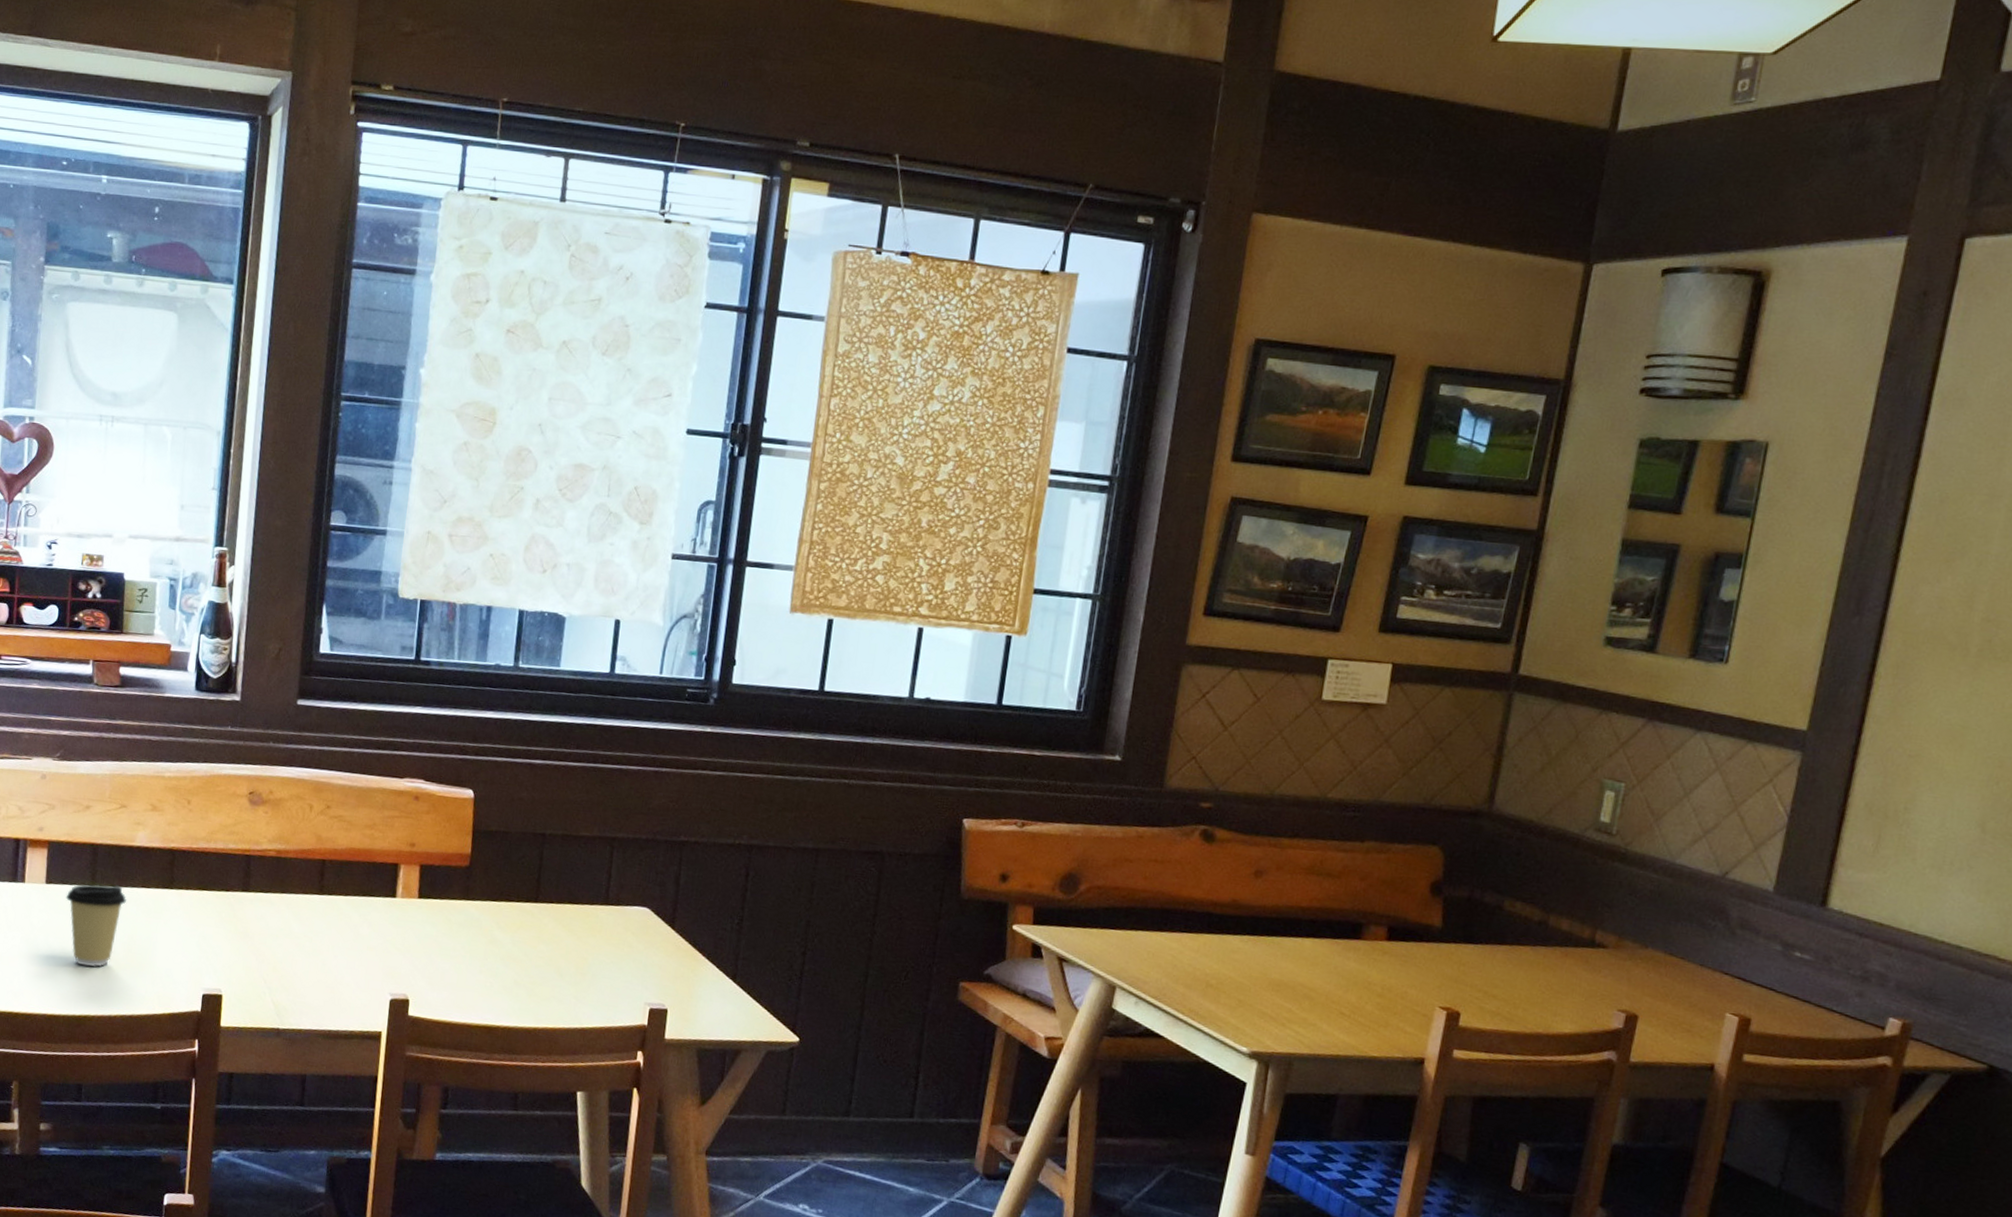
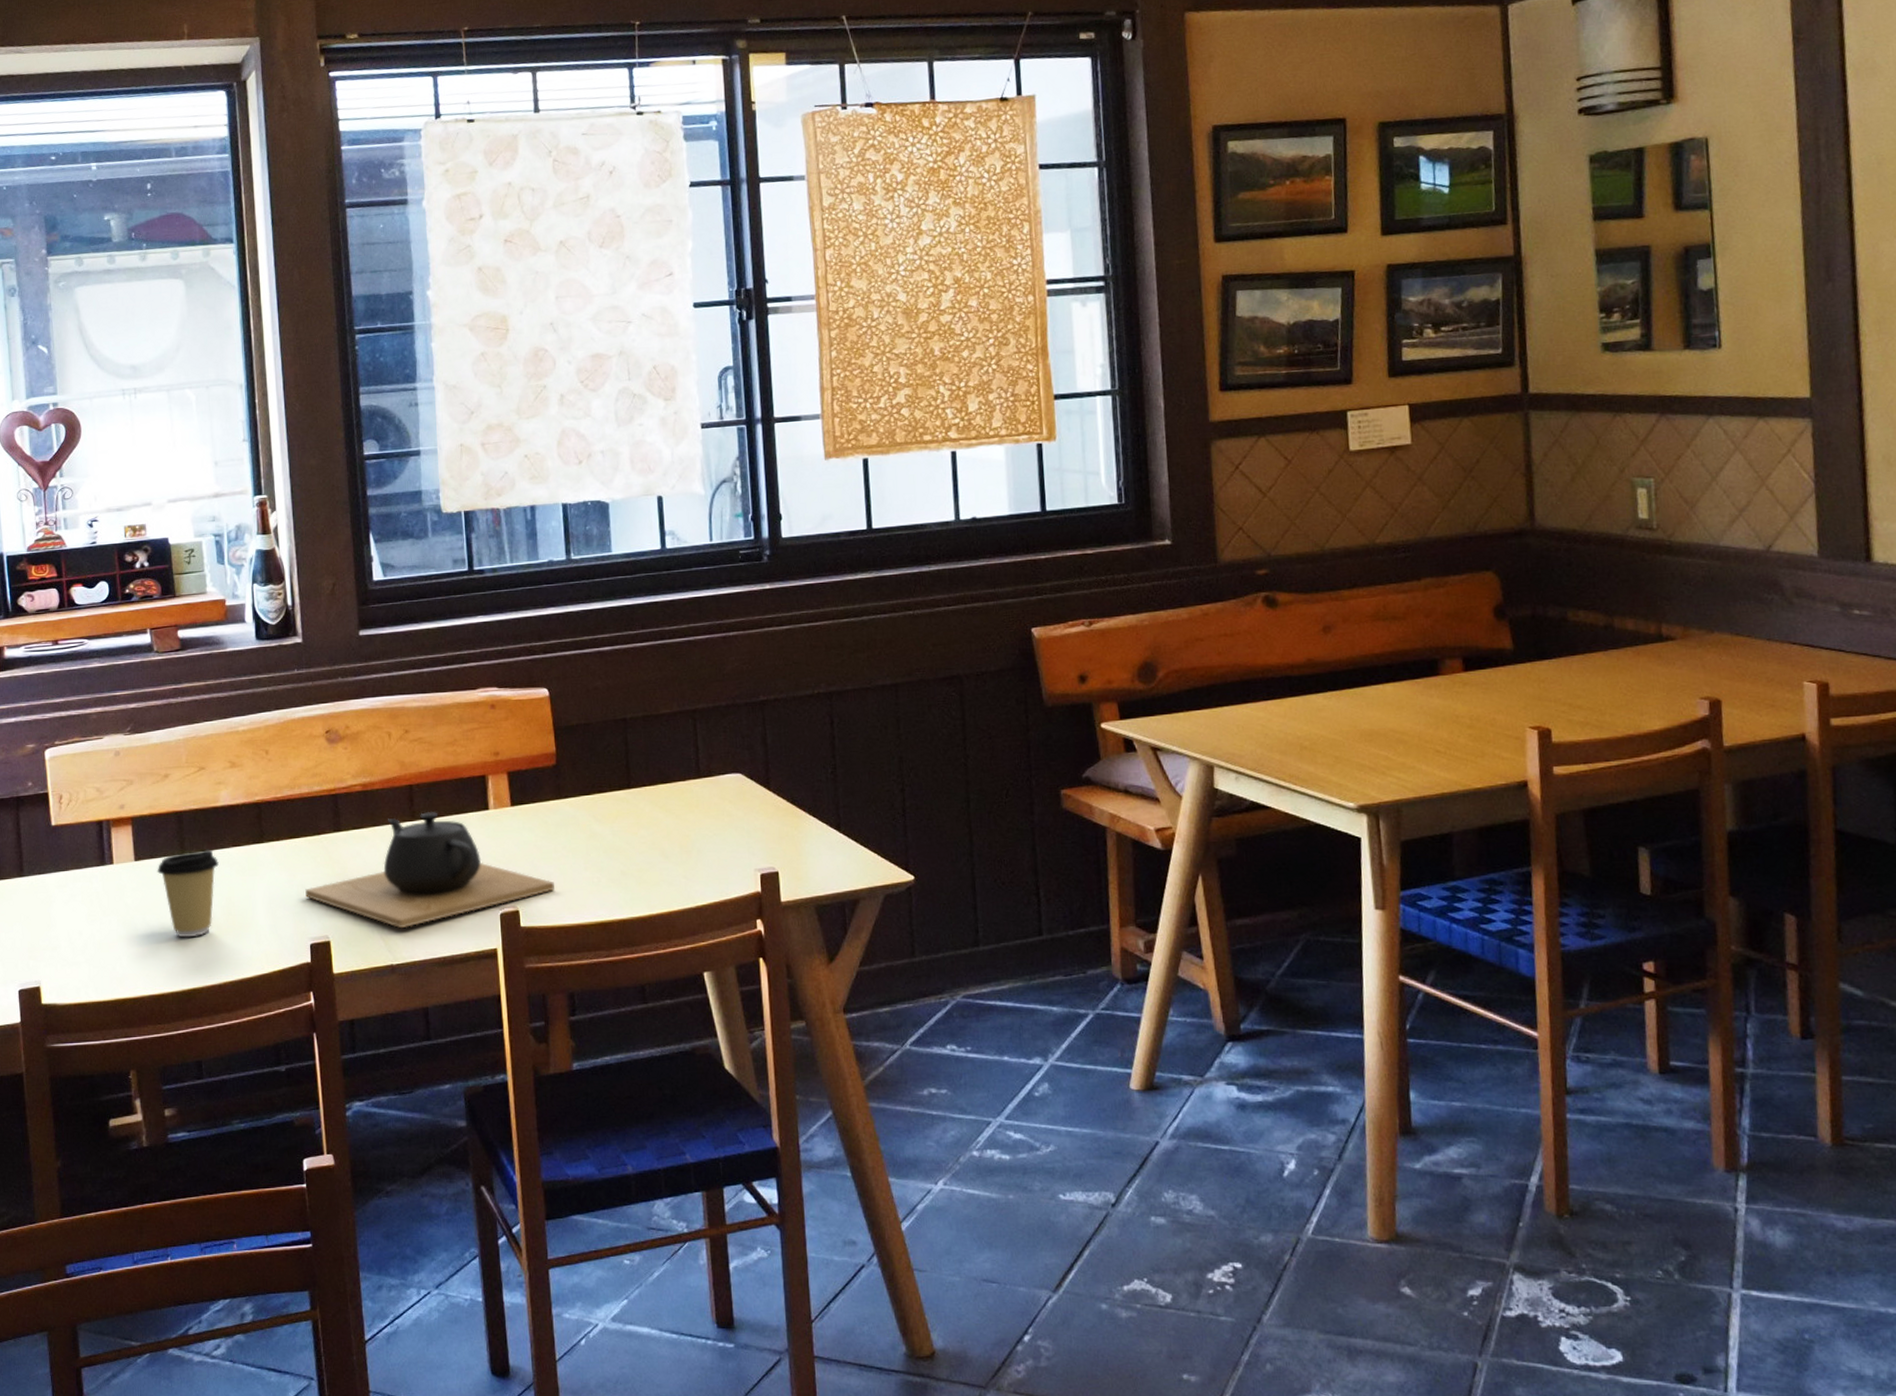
teapot: none [205,888,448,996] -> present [305,811,555,929]

